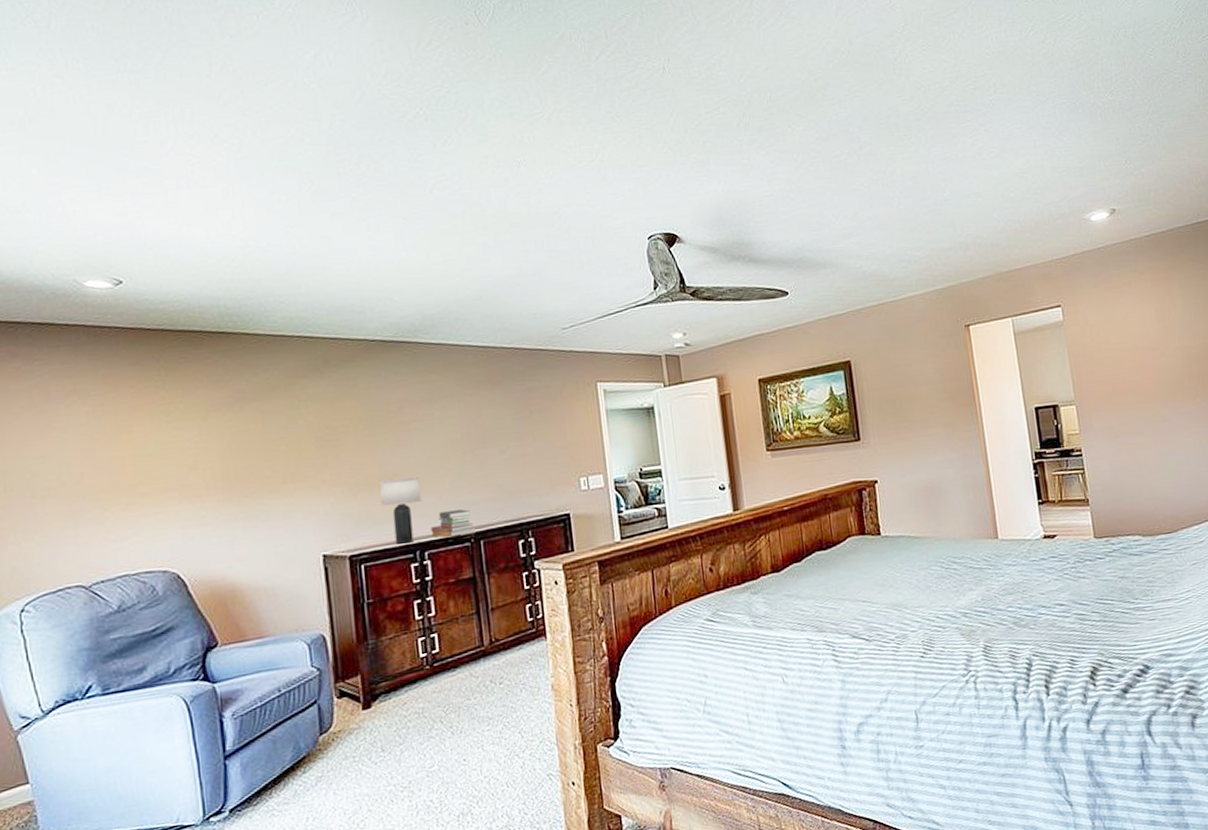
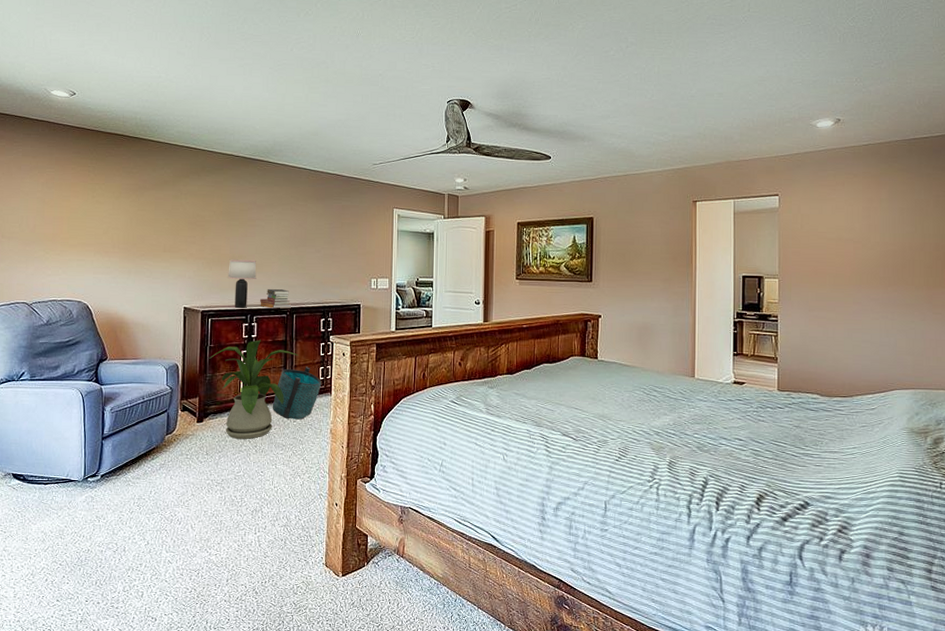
house plant: none [369,582,494,722] -> present [209,339,298,439]
storage basket: none [466,607,531,683] -> present [272,367,321,420]

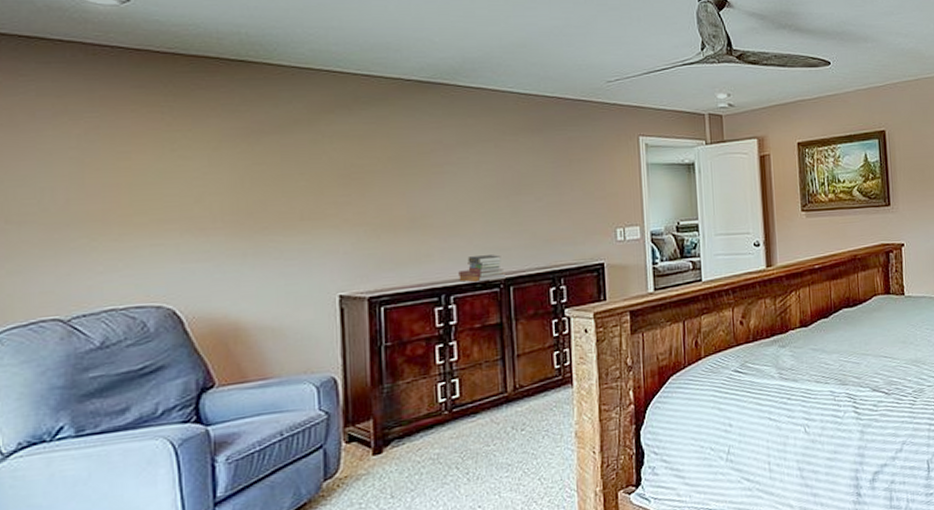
house plant: present [209,339,298,439] -> none [385,326,521,468]
table lamp: present [228,259,257,308] -> none [406,219,451,287]
storage basket: present [272,367,321,420] -> none [487,354,557,429]

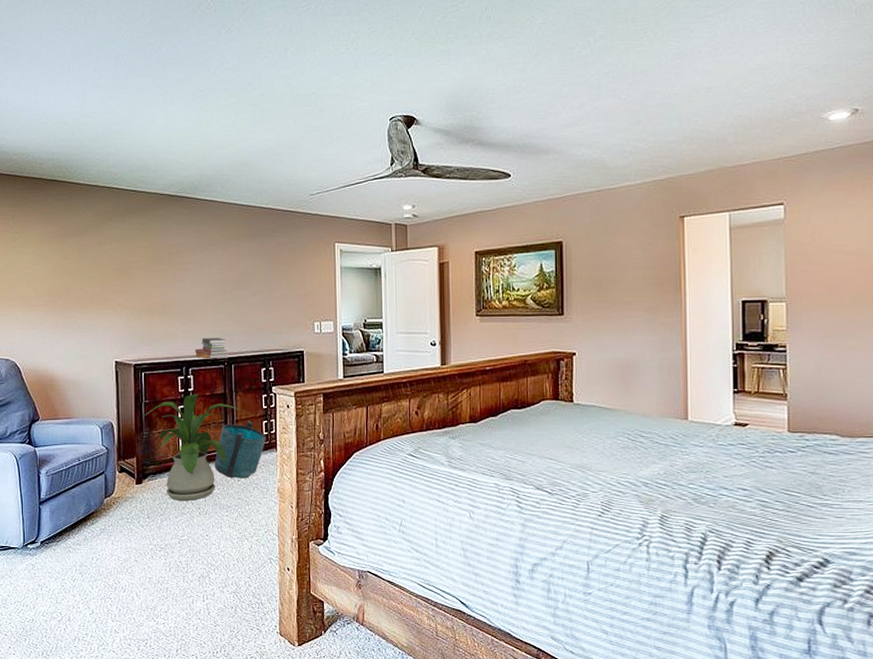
house plant: none [385,326,521,468] -> present [145,393,239,501]
storage basket: none [487,354,557,429] -> present [214,421,265,479]

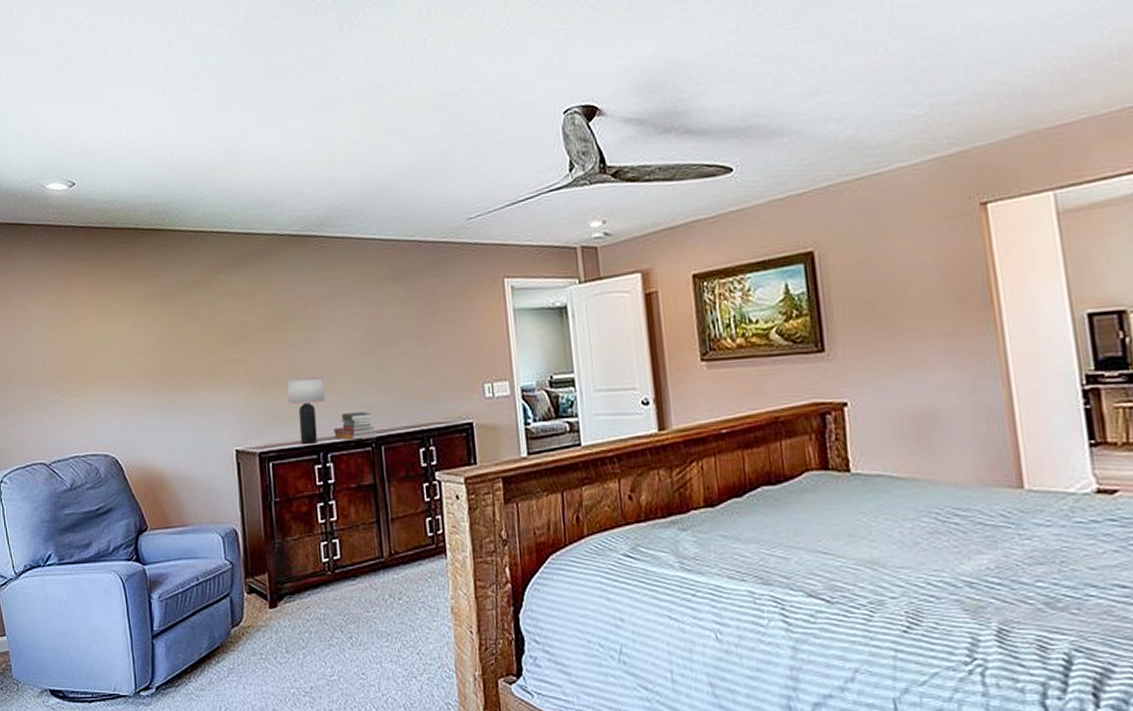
house plant: present [145,393,239,501] -> none [276,486,394,628]
table lamp: none [159,307,190,360] -> present [287,375,326,444]
storage basket: present [214,421,265,479] -> none [366,519,431,597]

